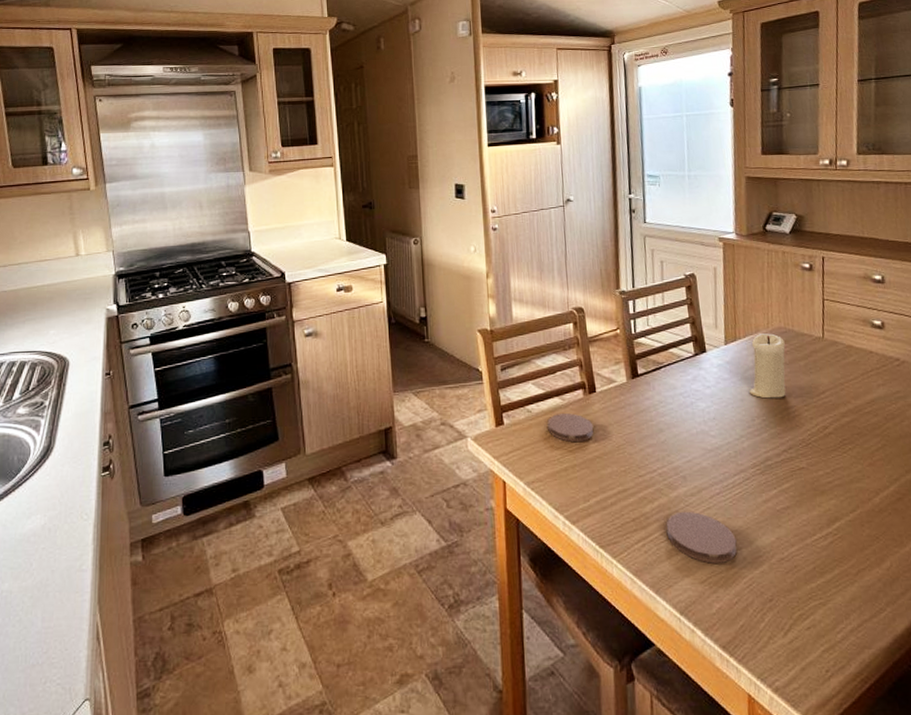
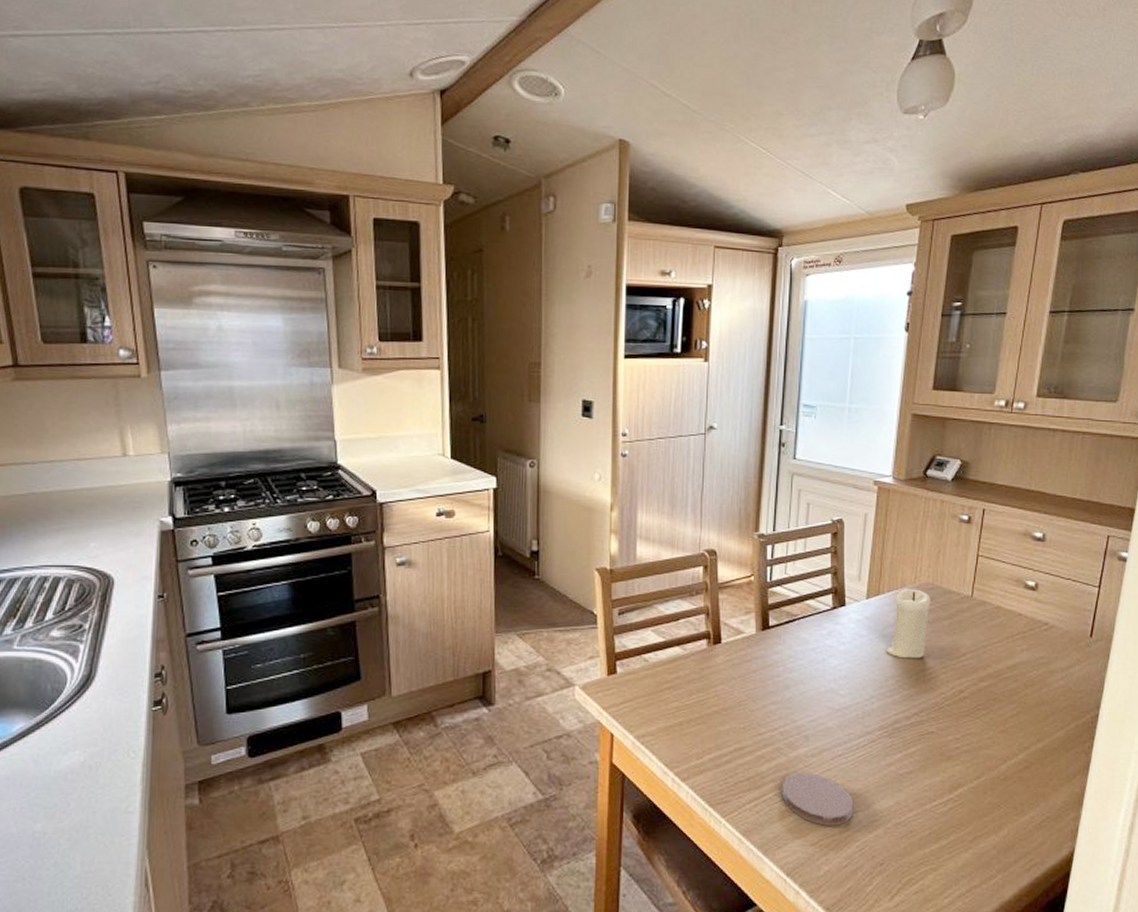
coaster: present [547,413,594,443] -> none [665,665,715,696]

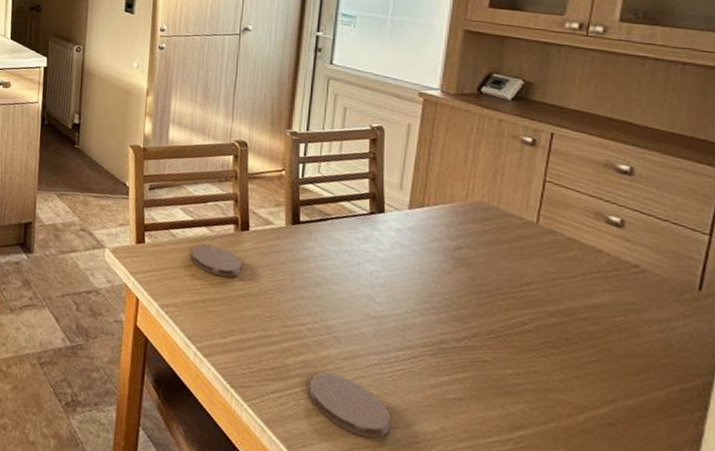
coaster: none [665,665,715,696] -> present [191,244,242,278]
candle: present [887,589,931,659] -> none [432,205,485,280]

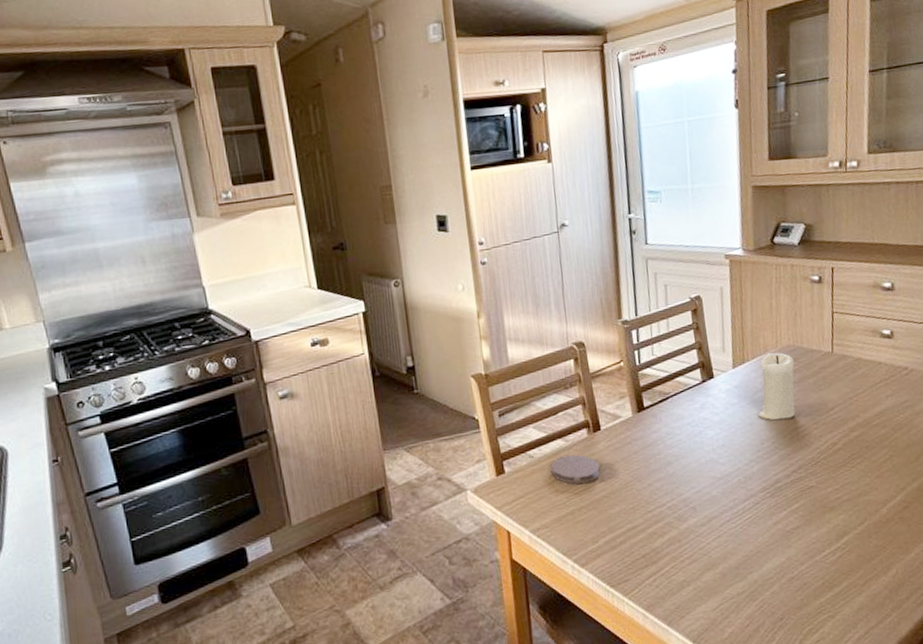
coaster: present [308,373,391,439] -> none [676,541,748,591]
candle: none [432,205,485,280] -> present [758,352,796,420]

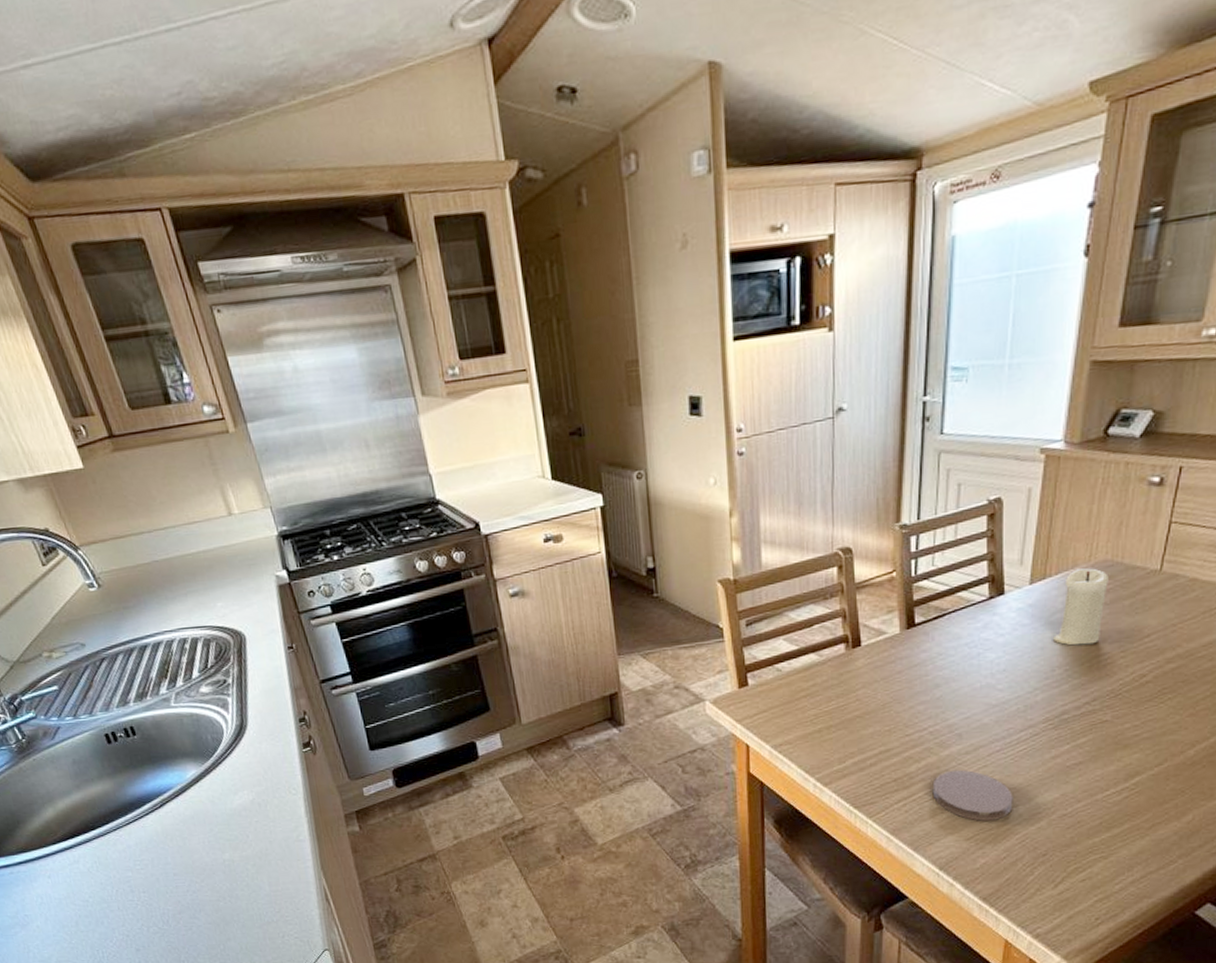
coaster: present [551,454,600,485] -> none [800,670,856,702]
coaster: none [676,541,748,591] -> present [932,770,1013,821]

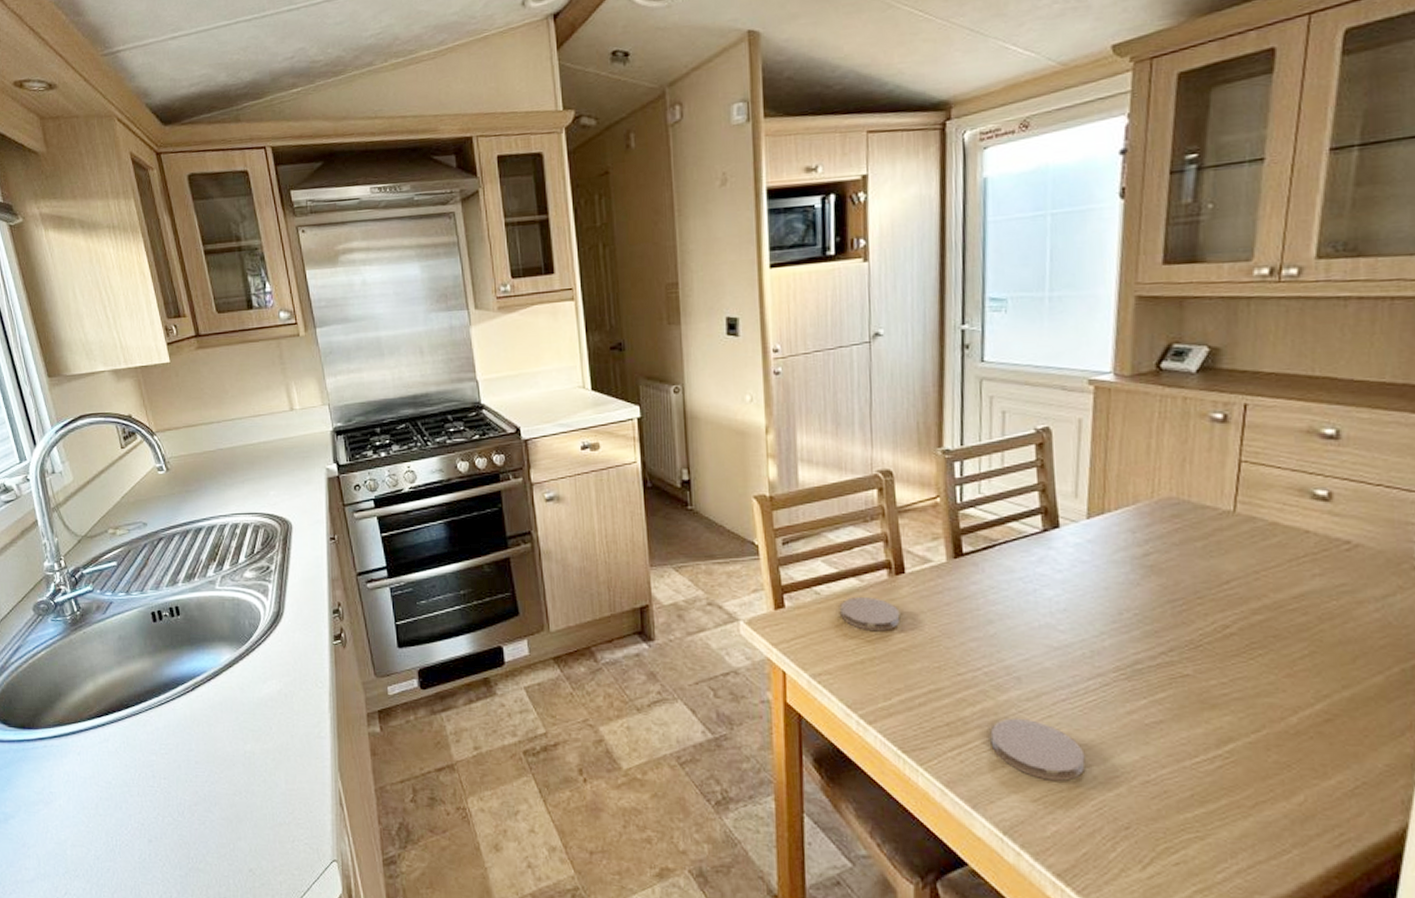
coaster: none [800,670,856,702] -> present [840,597,900,632]
candle: present [1053,568,1109,646] -> none [1118,505,1176,588]

